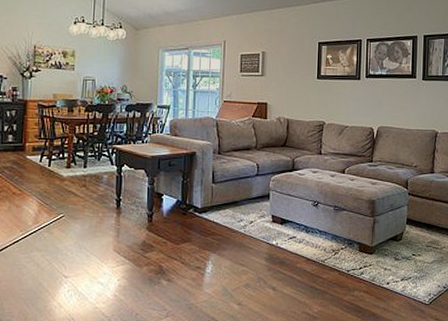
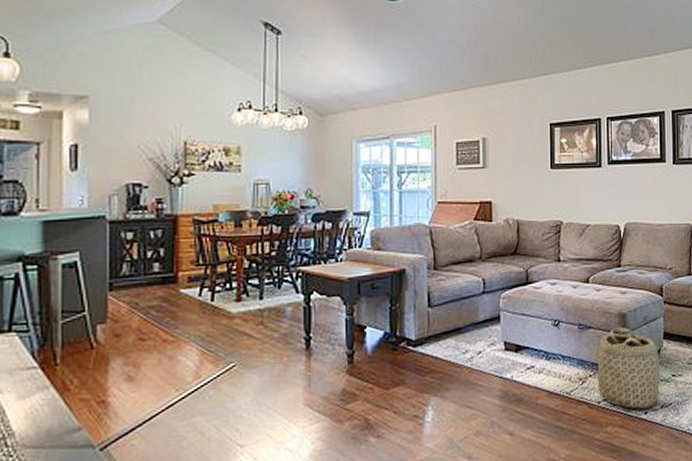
basket: none [347,212,402,279] -> present [597,327,660,409]

